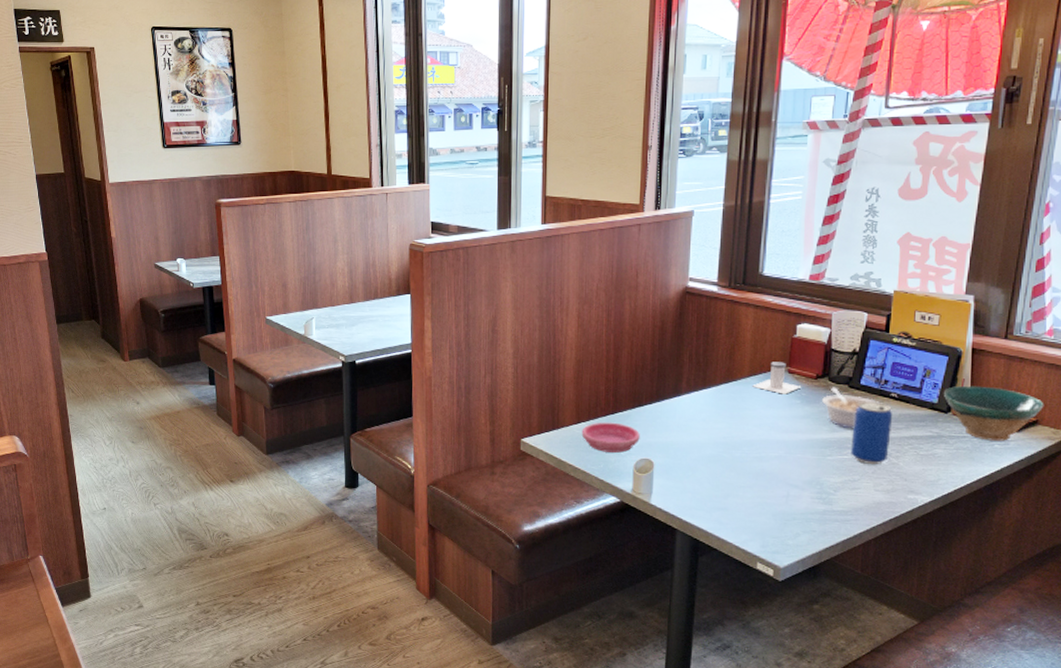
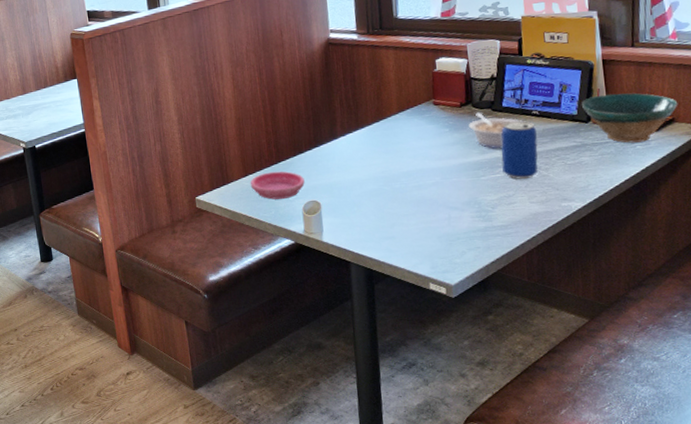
salt shaker: present [752,362,801,395] -> none [402,95,447,125]

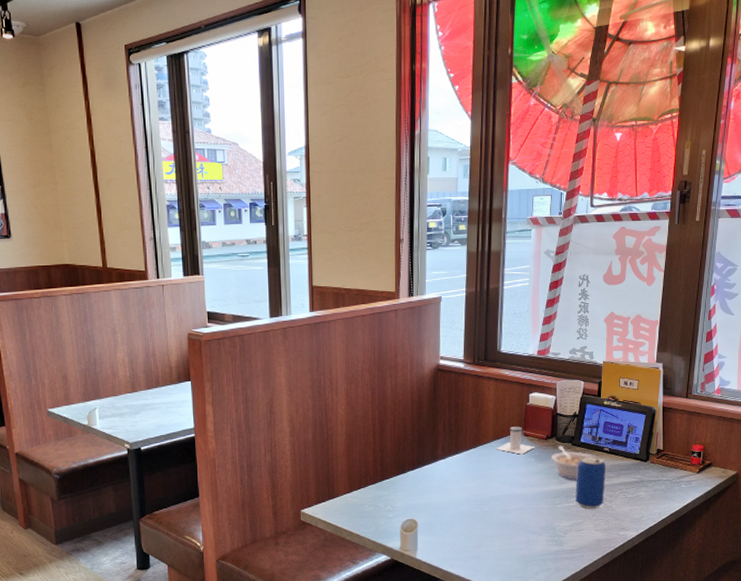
saucer: present [250,171,305,200] -> none [354,489,405,516]
salt shaker: none [402,95,447,125] -> present [496,427,534,455]
bowl: present [581,93,678,143] -> none [643,437,716,482]

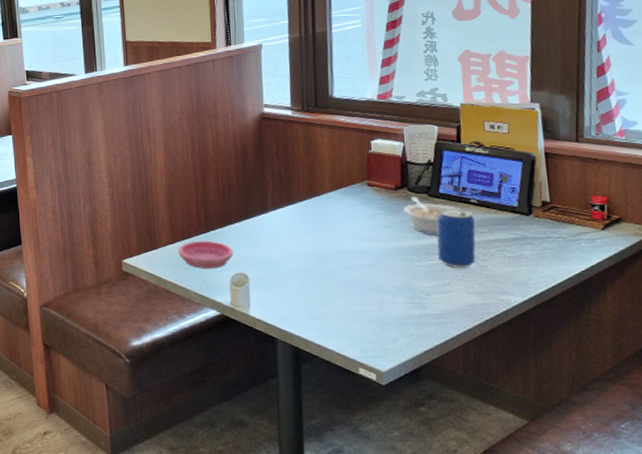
saucer: none [354,489,405,516] -> present [178,240,233,269]
salt shaker: present [496,427,534,455] -> none [335,176,381,206]

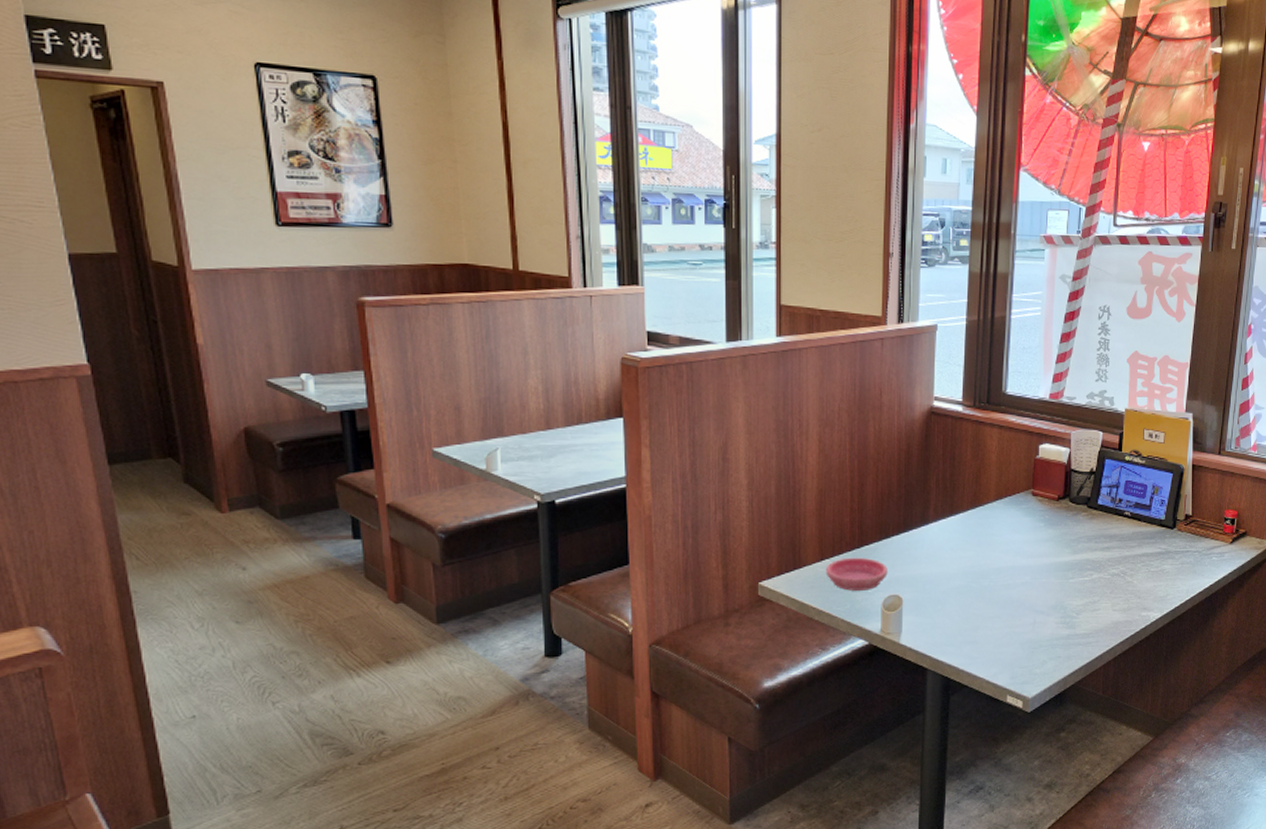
legume: present [404,196,462,236] -> none [1064,508,1116,550]
beverage can: present [437,208,476,268] -> none [1091,520,1127,584]

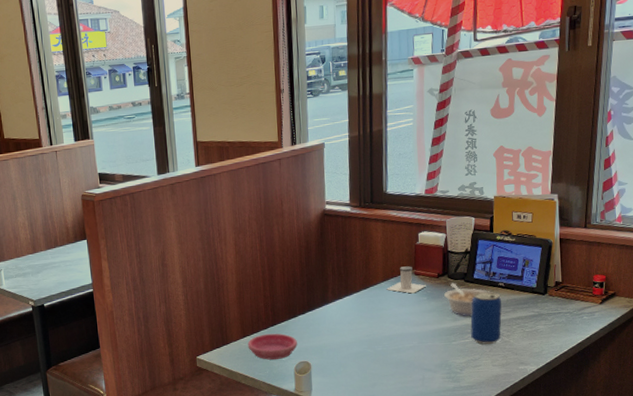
salt shaker: none [999,484,1044,518] -> present [387,266,426,294]
legume: none [1064,508,1116,550] -> present [444,283,492,317]
beverage can: none [1091,520,1127,584] -> present [471,291,502,345]

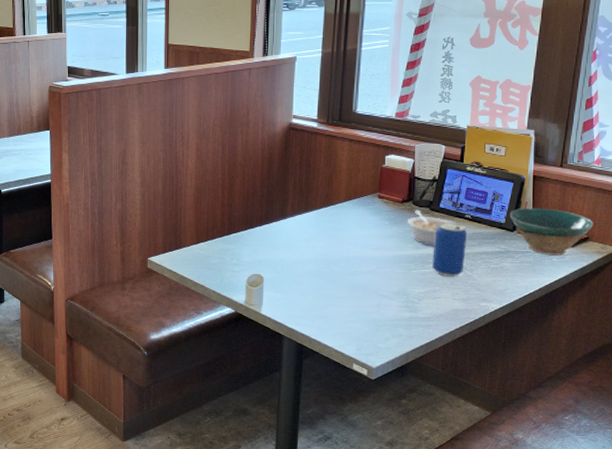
saucer: present [247,333,297,360] -> none [201,242,252,269]
salt shaker: present [387,266,426,294] -> none [348,188,389,217]
bowl: none [540,269,619,314] -> present [509,207,594,255]

